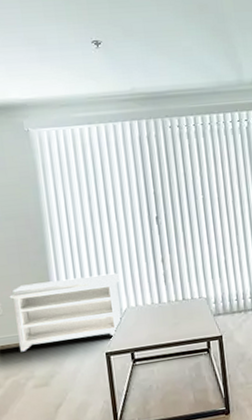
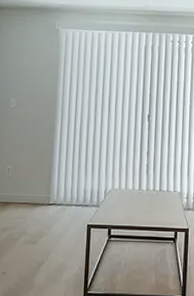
bench: present [9,273,121,352] -> none [19,154,110,212]

